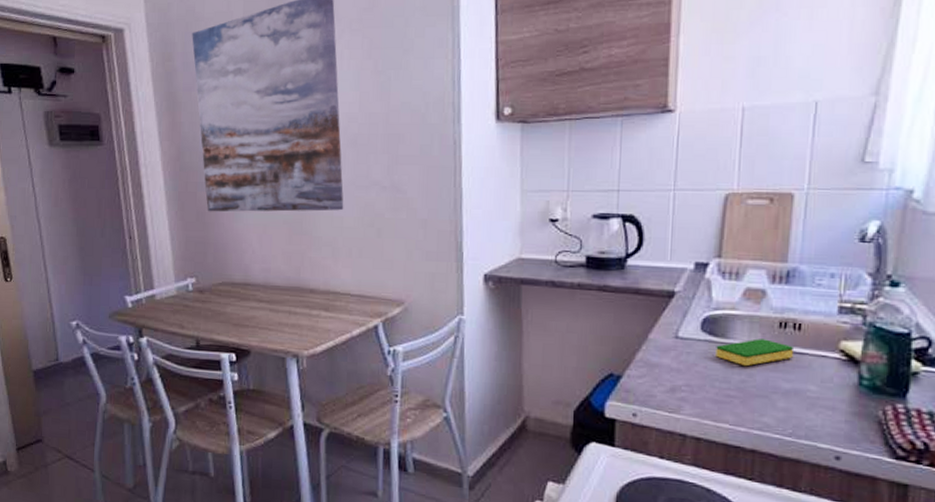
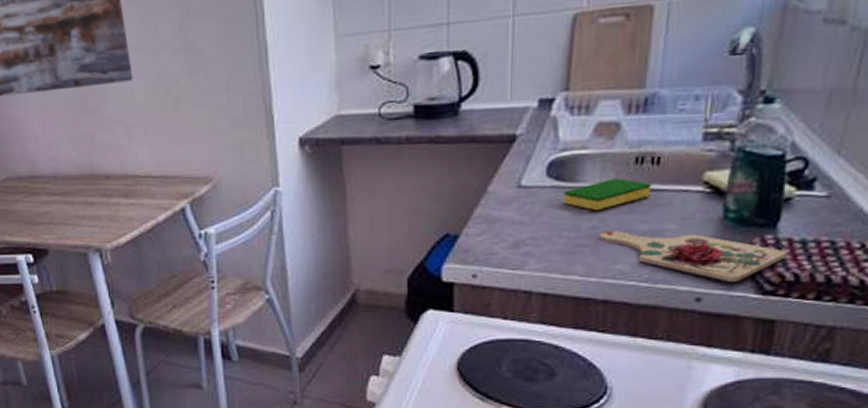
cutting board: none [748,386,916,446] -> present [600,231,787,283]

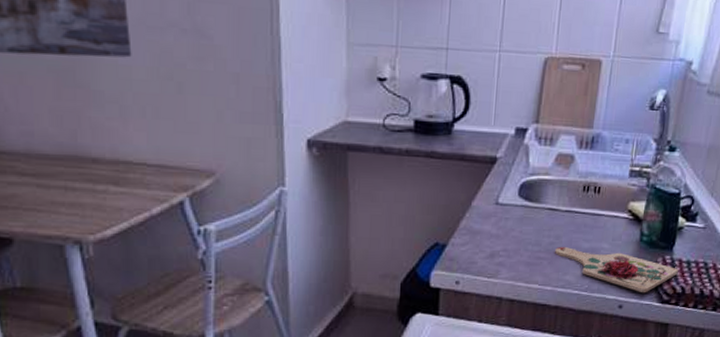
dish sponge: present [563,178,653,211] -> none [530,202,594,229]

